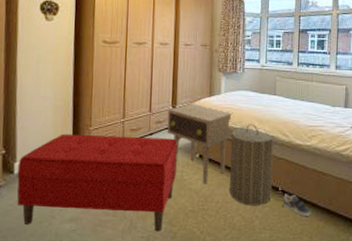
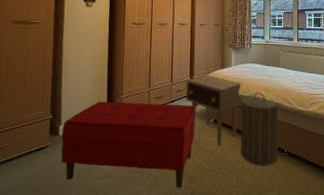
sneaker: present [282,194,311,216] -> none [288,155,315,176]

